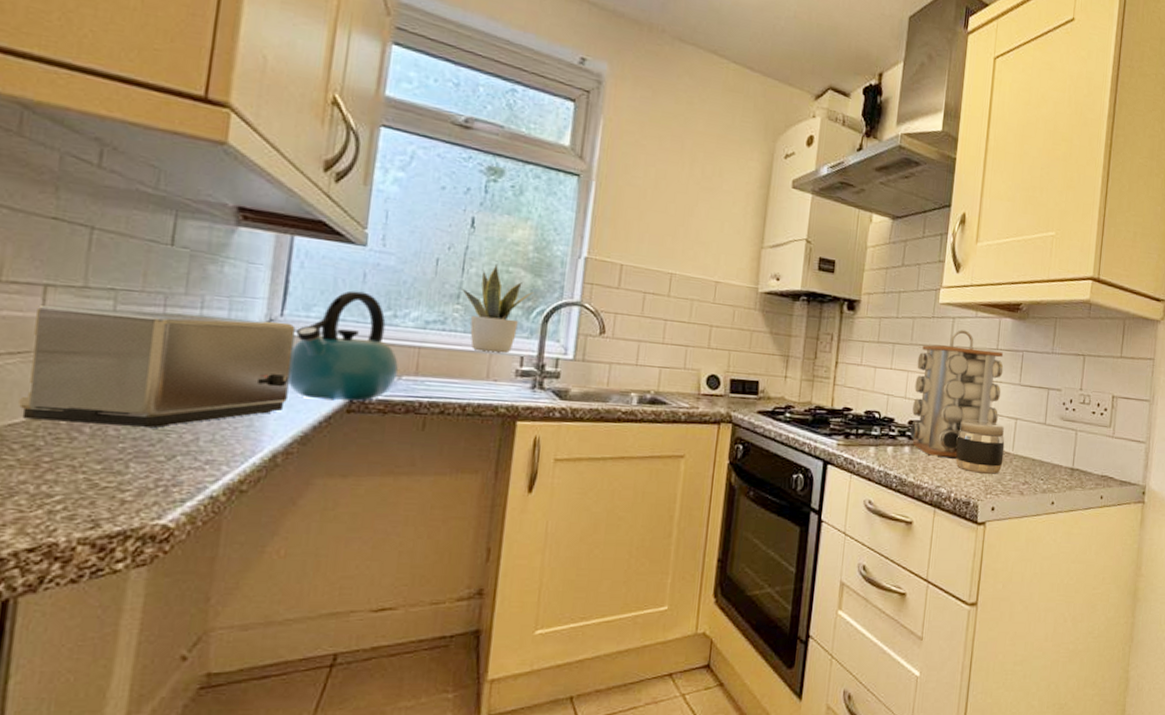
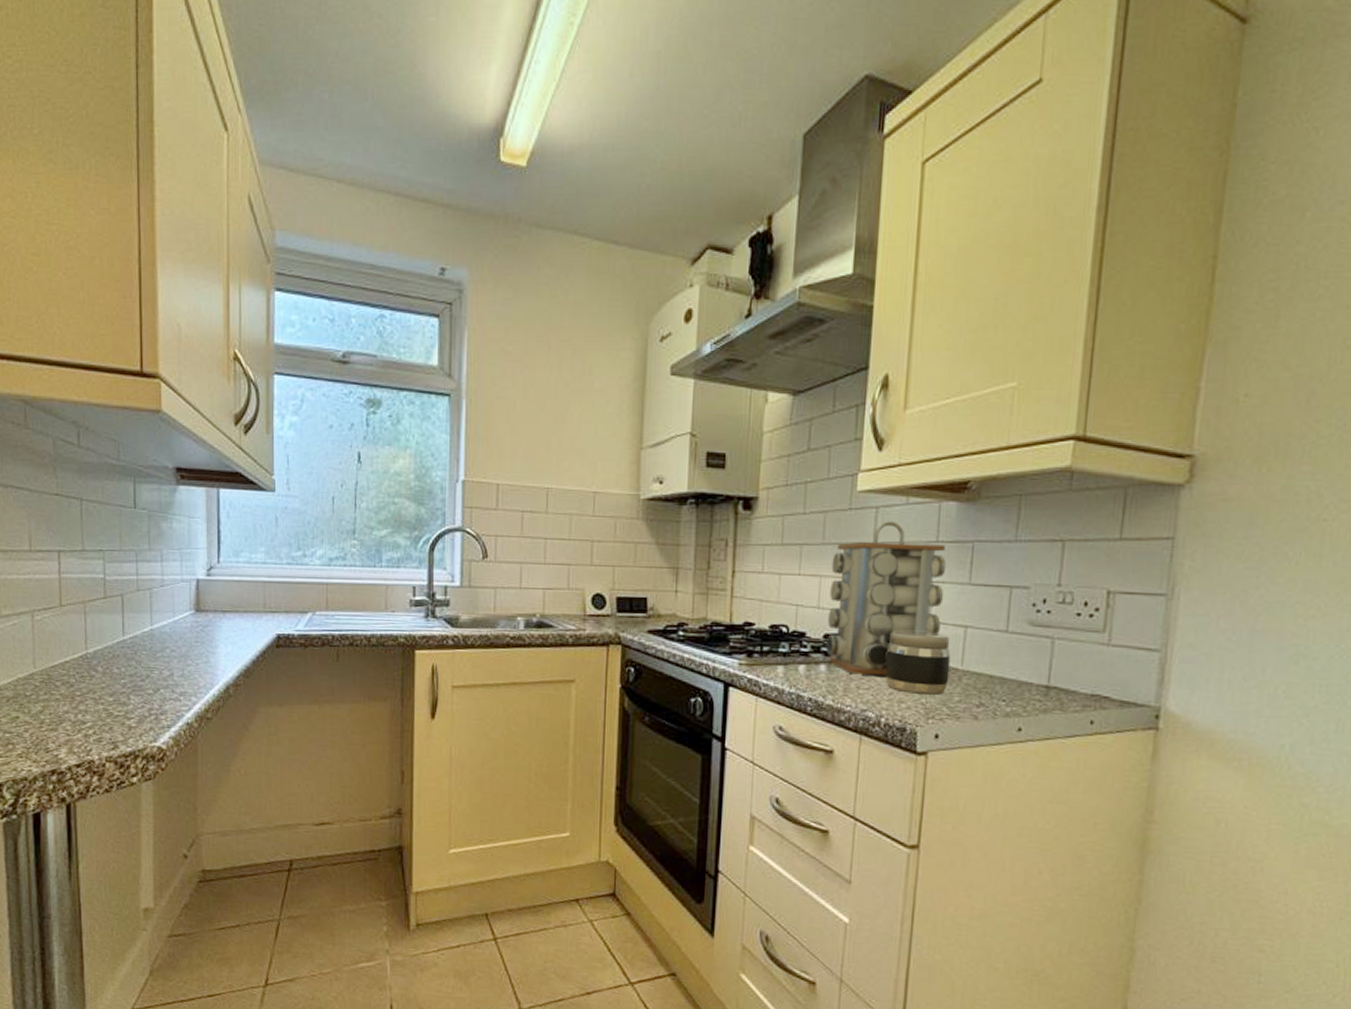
toaster: present [17,304,296,428] -> none [54,566,231,667]
kettle: present [287,290,398,401] -> none [229,535,311,637]
potted plant: present [460,263,534,354] -> none [355,496,419,585]

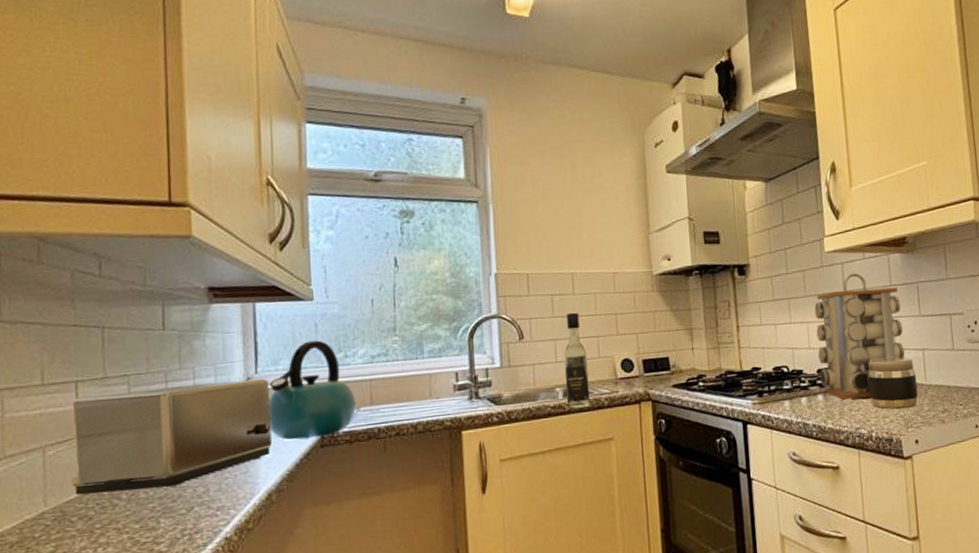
toaster: none [54,566,231,667] -> present [70,378,272,495]
kettle: none [229,535,311,637] -> present [268,340,356,441]
bottle: none [527,534,555,643] -> present [563,312,590,409]

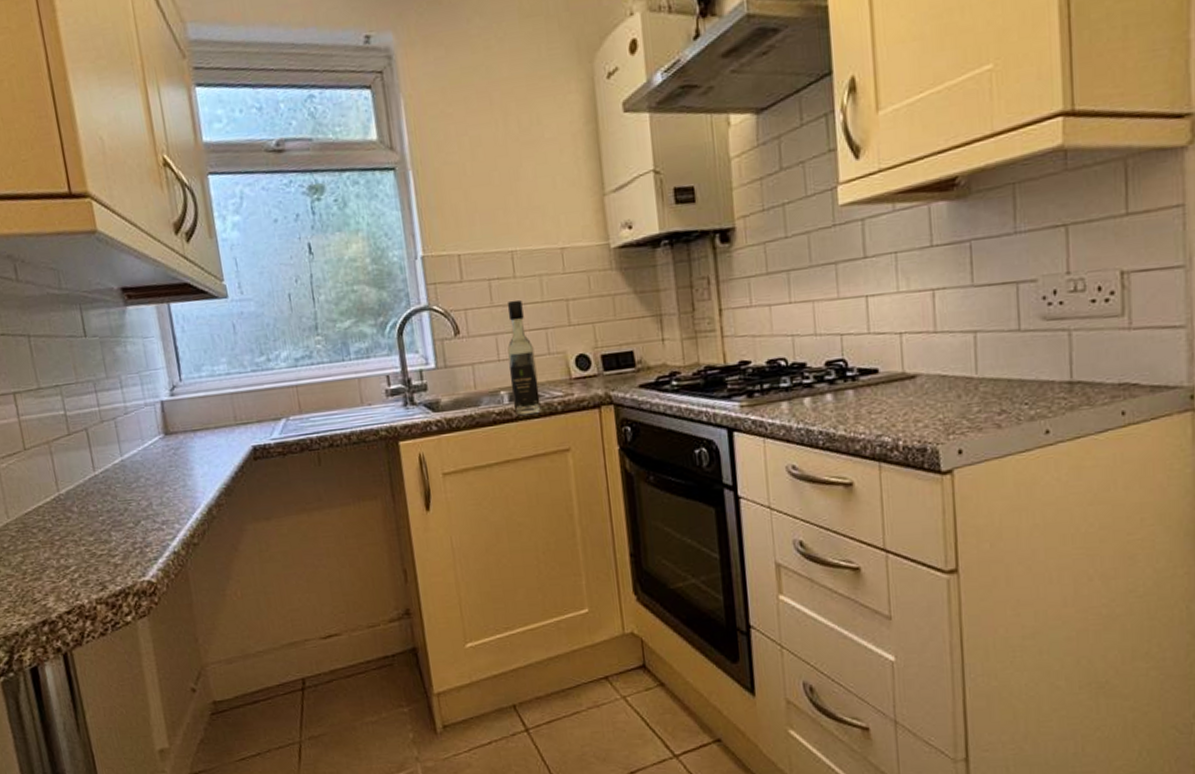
toaster: present [70,378,272,495] -> none [12,386,206,507]
kettle: present [268,340,356,441] -> none [194,342,286,453]
spice rack: present [814,273,905,400] -> none [822,231,948,400]
jar: present [868,357,918,409] -> none [895,342,965,411]

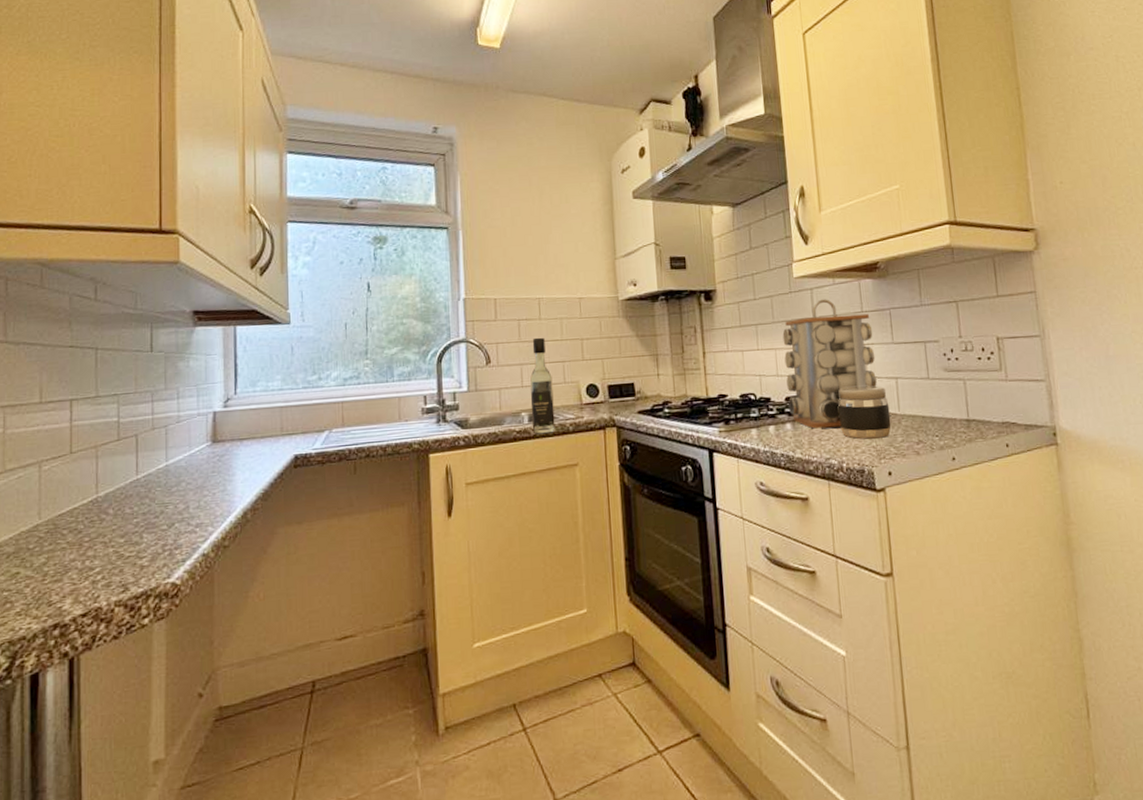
spice rack: none [822,231,948,400] -> present [782,299,877,429]
jar: none [895,342,965,411] -> present [838,385,891,440]

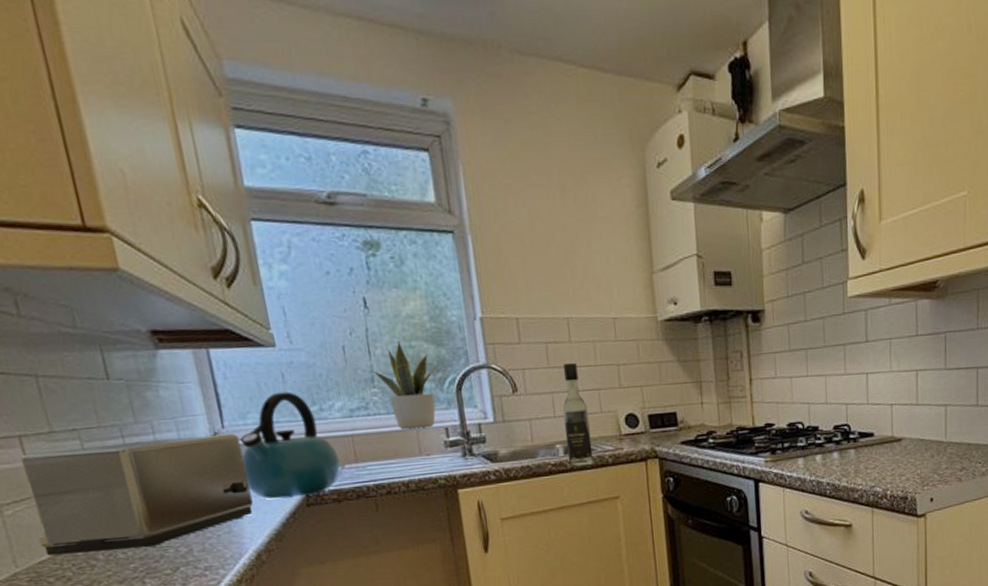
toaster: none [62,399,248,509] -> present [17,433,253,556]
kettle: none [246,362,328,460] -> present [239,391,341,500]
potted plant: none [367,318,426,397] -> present [372,340,441,430]
spice rack: present [782,299,877,429] -> none [833,321,927,458]
jar: present [838,385,891,440] -> none [886,413,937,467]

